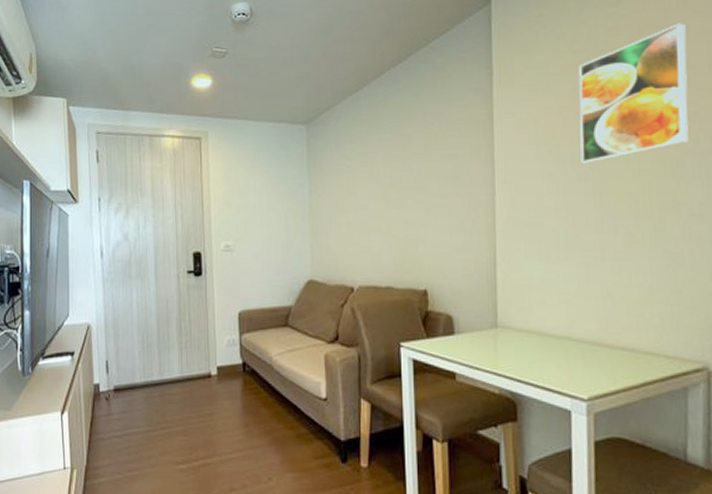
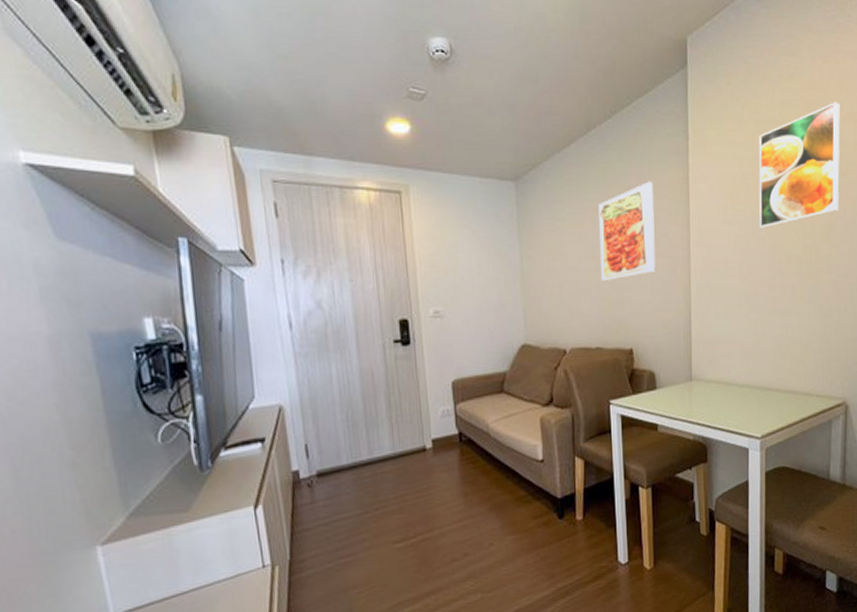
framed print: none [391,119,454,219] -> present [598,181,656,281]

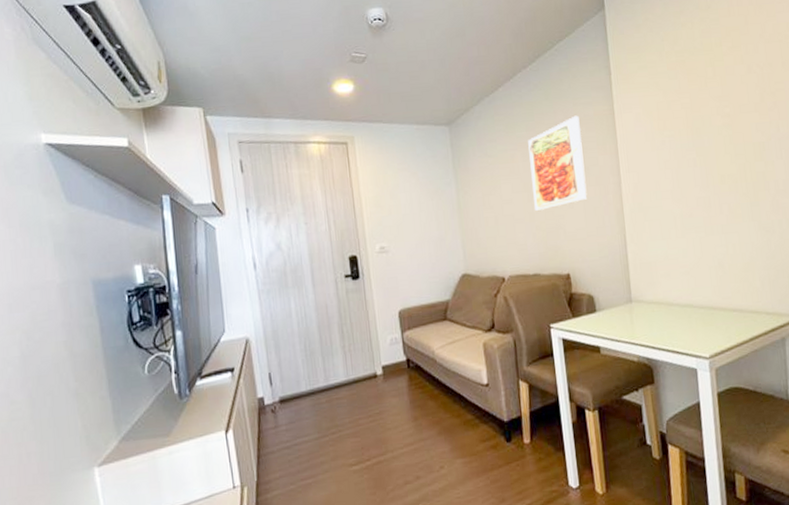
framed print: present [759,102,840,229] -> none [681,26,771,152]

